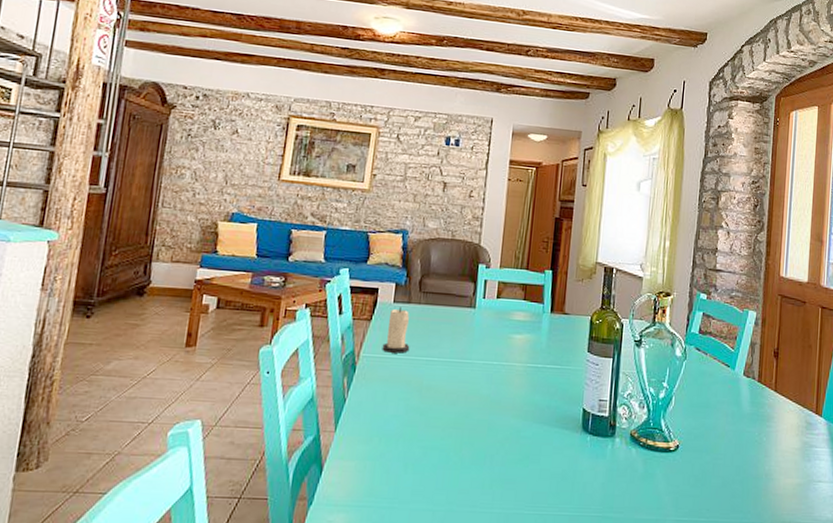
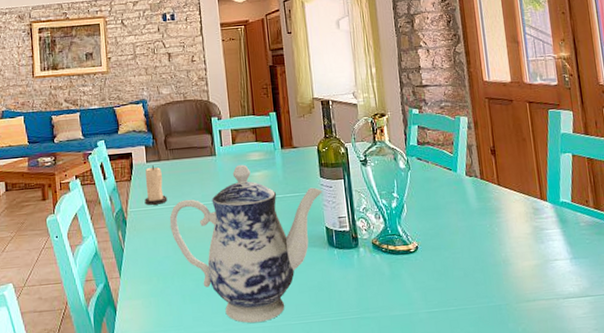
teapot: none [406,323,587,506] -> present [169,164,323,323]

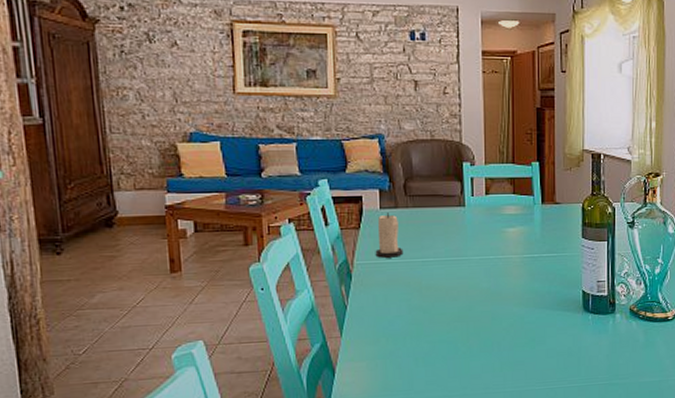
teapot: present [169,164,323,323] -> none [404,218,583,388]

